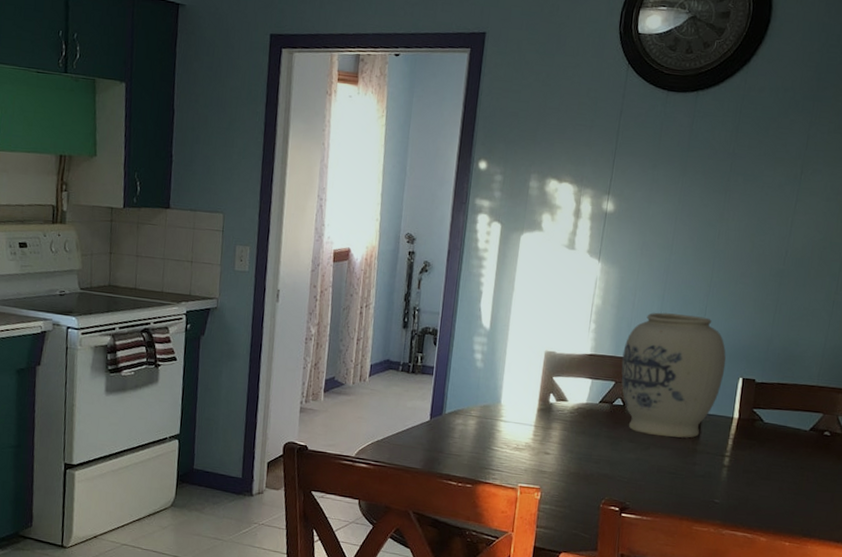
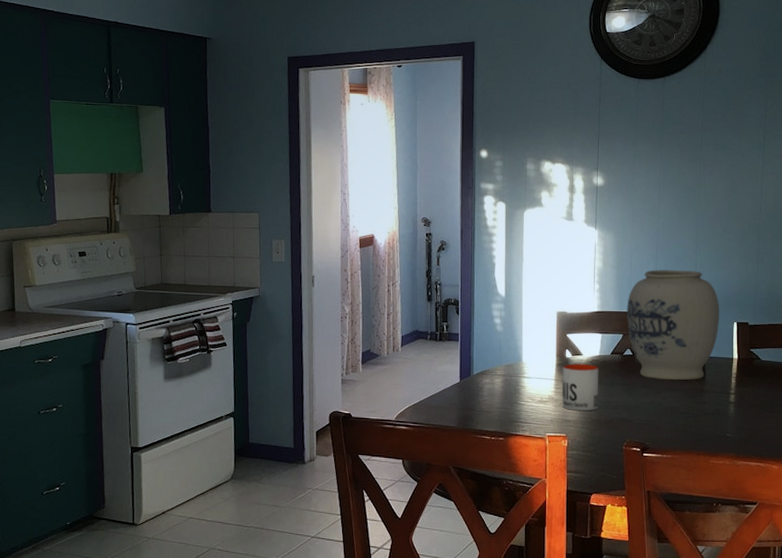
mug: none [539,410,585,463] -> present [562,364,599,411]

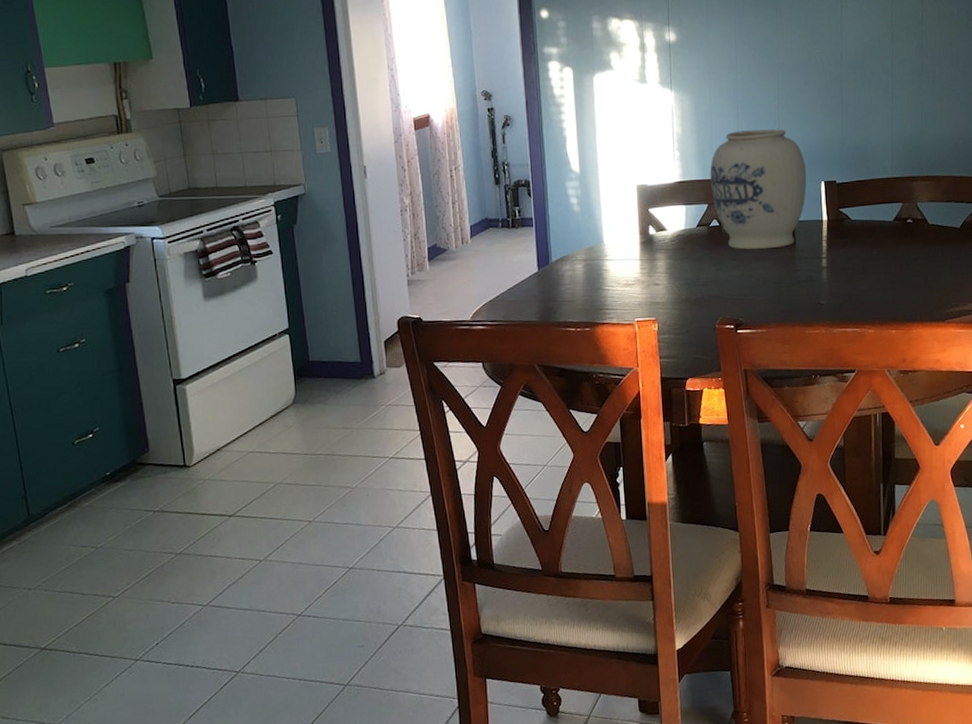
mug: present [562,364,599,411] -> none [647,239,687,292]

